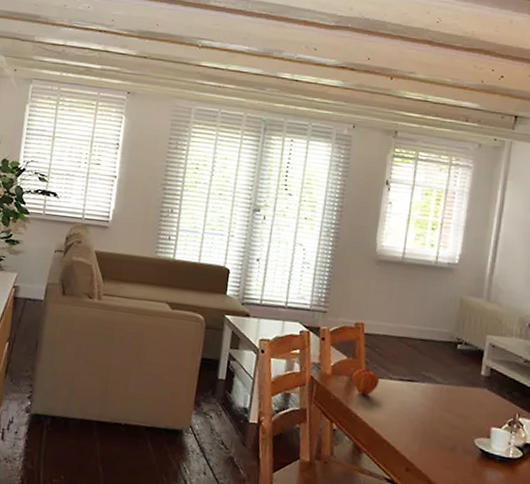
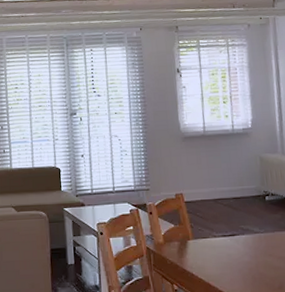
fruit: present [351,367,380,396] -> none [181,230,206,255]

